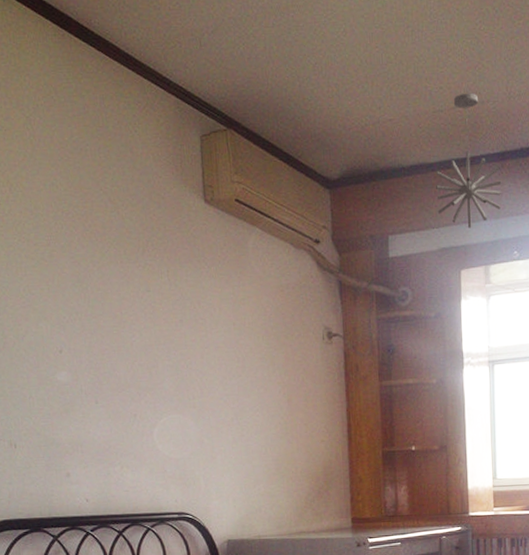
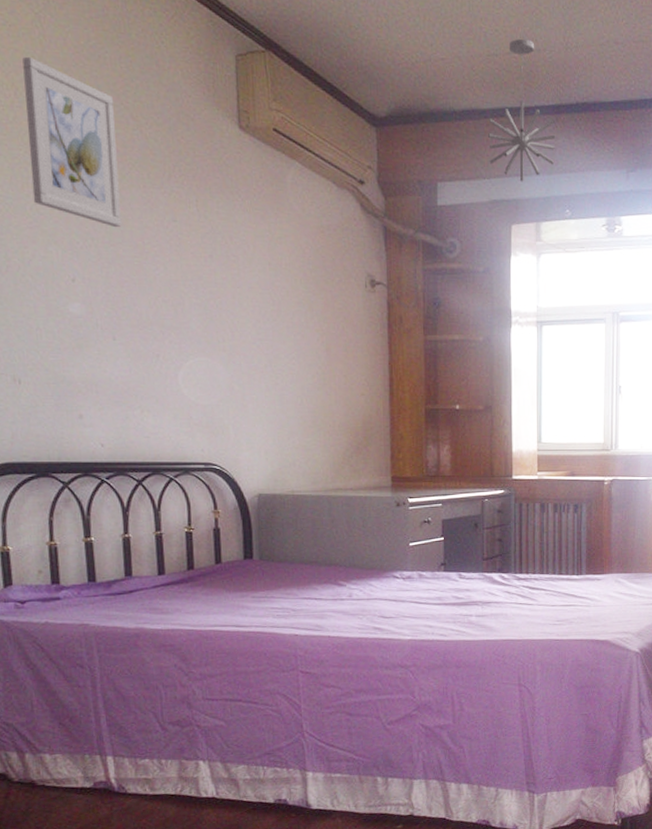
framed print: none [16,155,102,301] -> present [22,56,122,227]

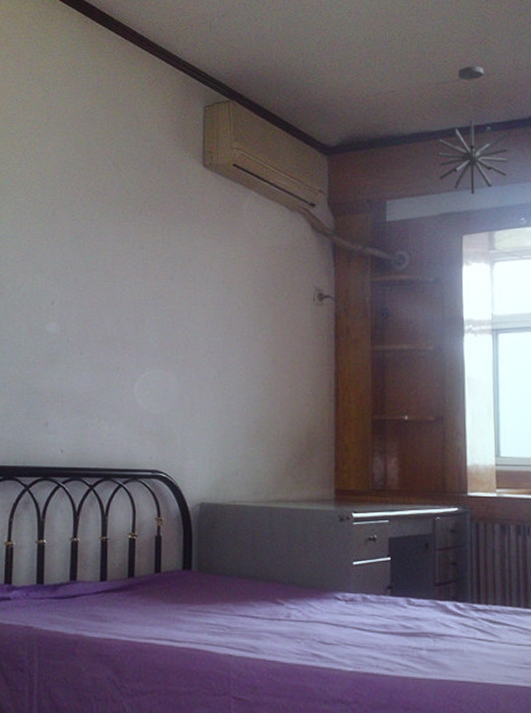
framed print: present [22,56,122,227] -> none [28,124,99,256]

